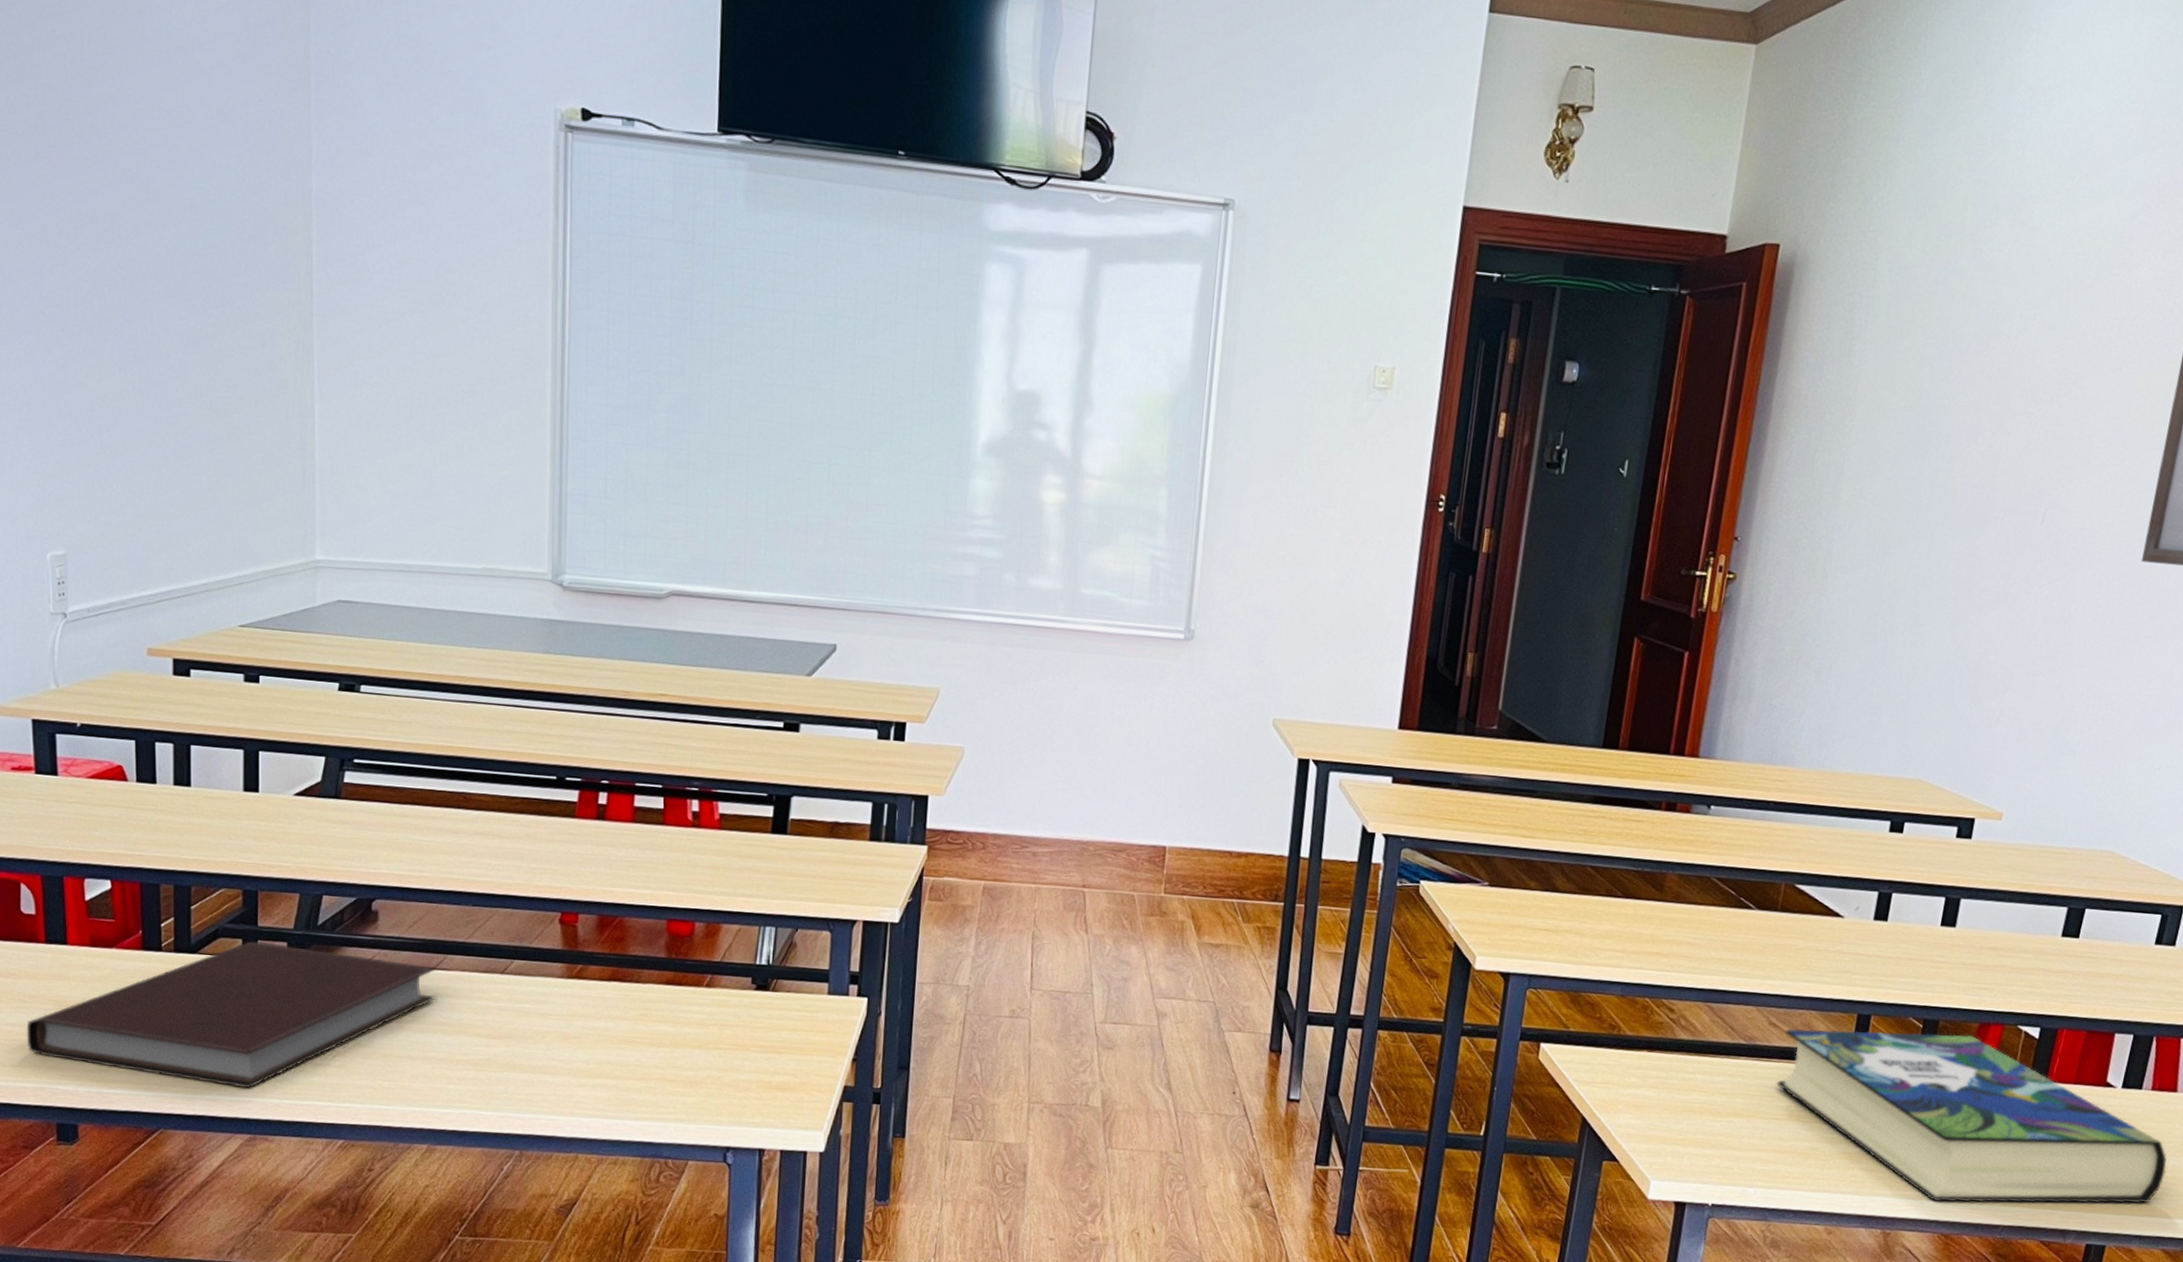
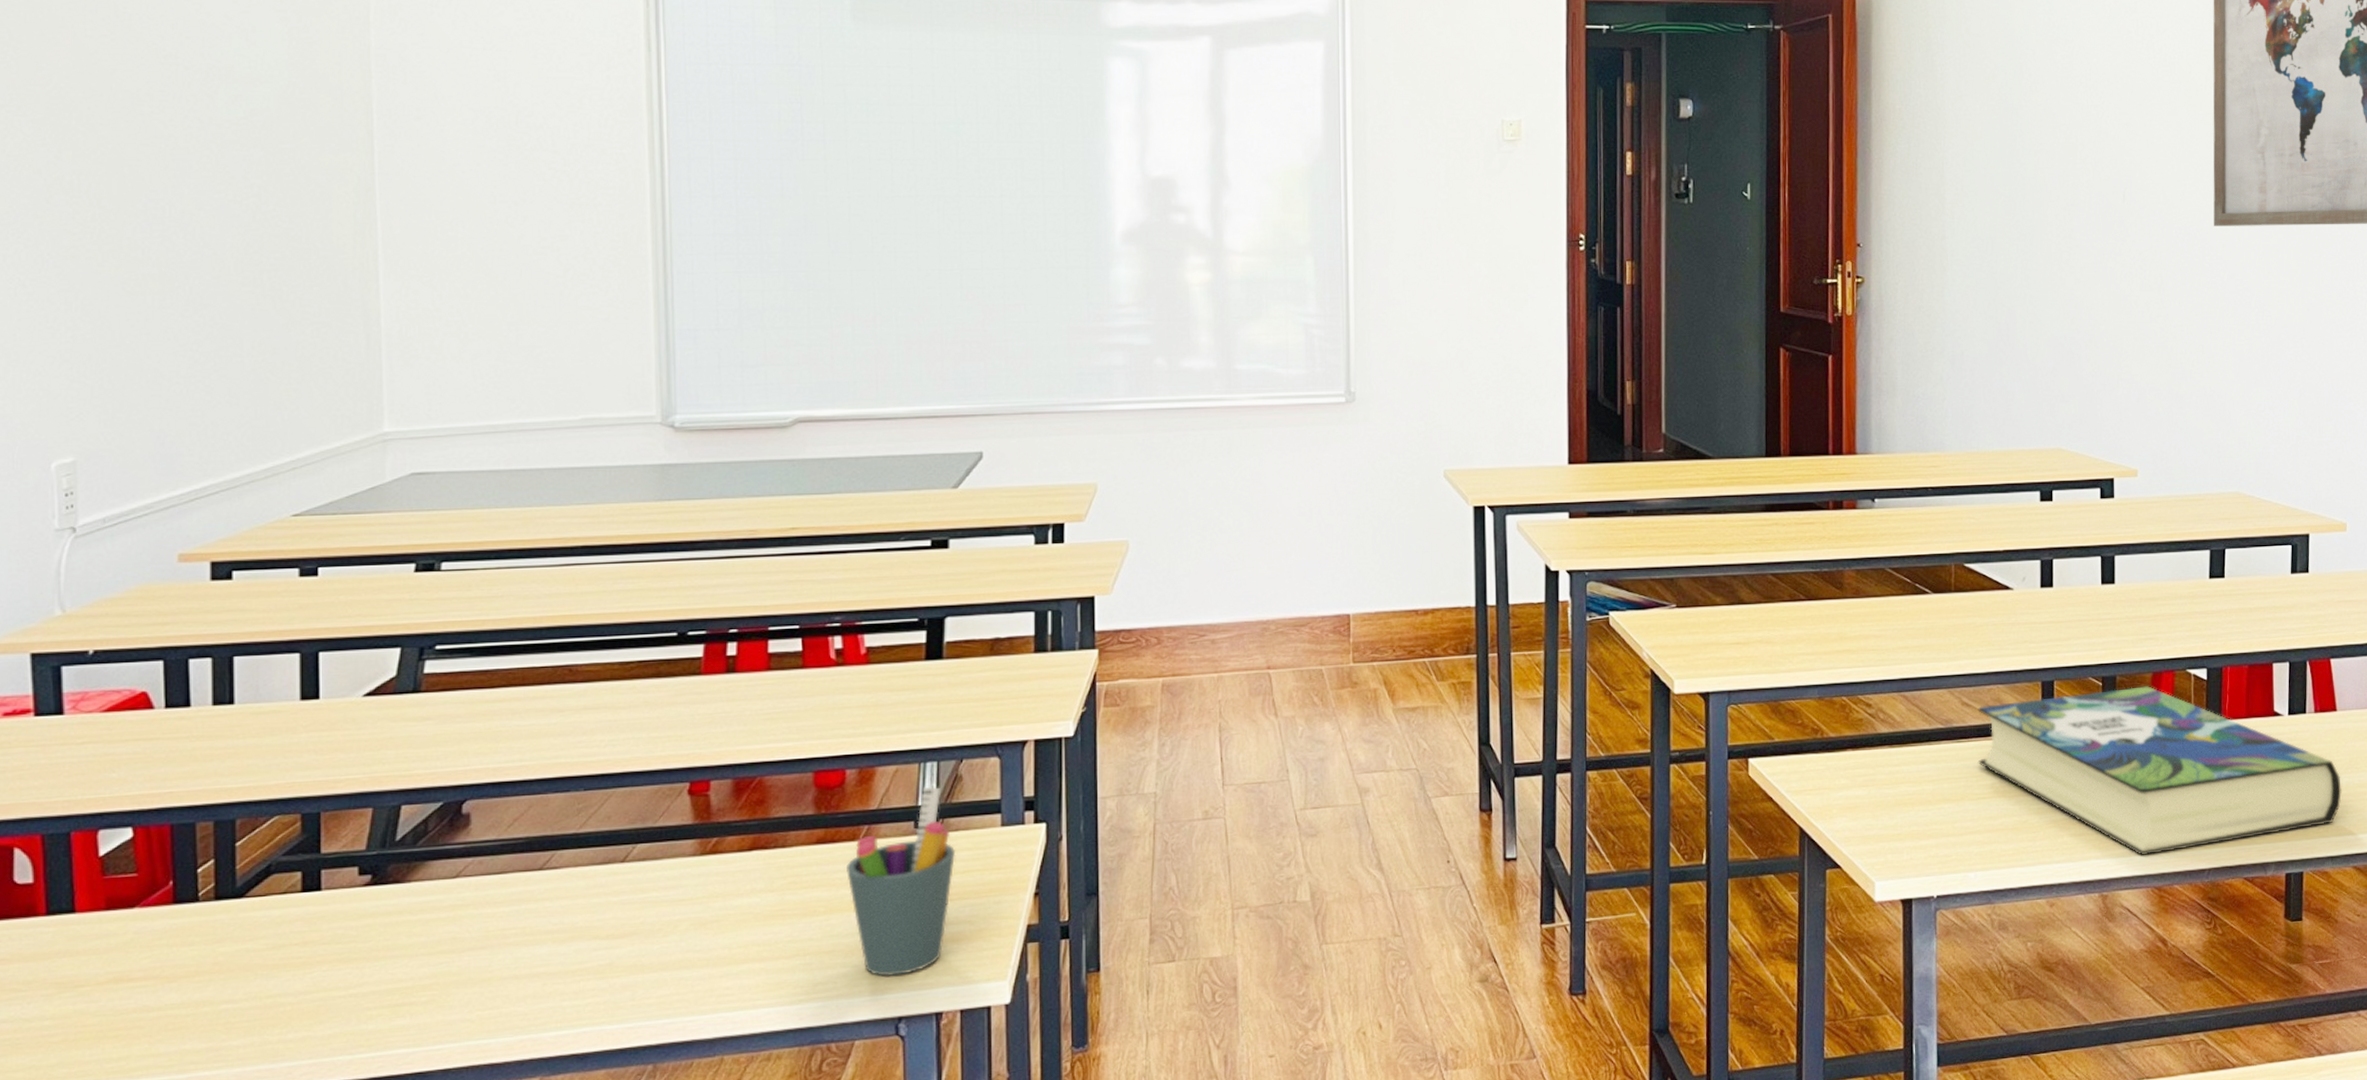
notebook: present [26,941,437,1089] -> none [20,867,544,1054]
pen holder: none [690,948,786,1111] -> present [846,786,956,977]

